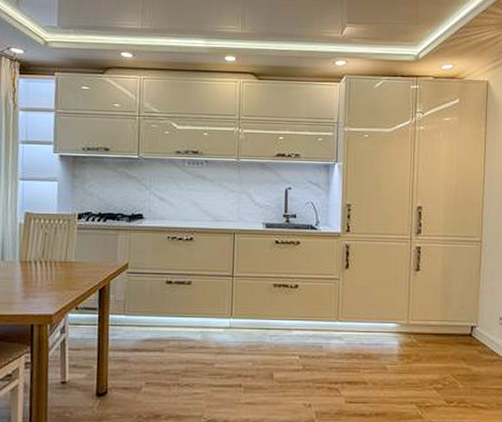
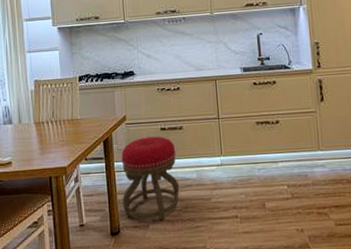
stool: none [114,289,181,384] -> present [121,136,180,221]

